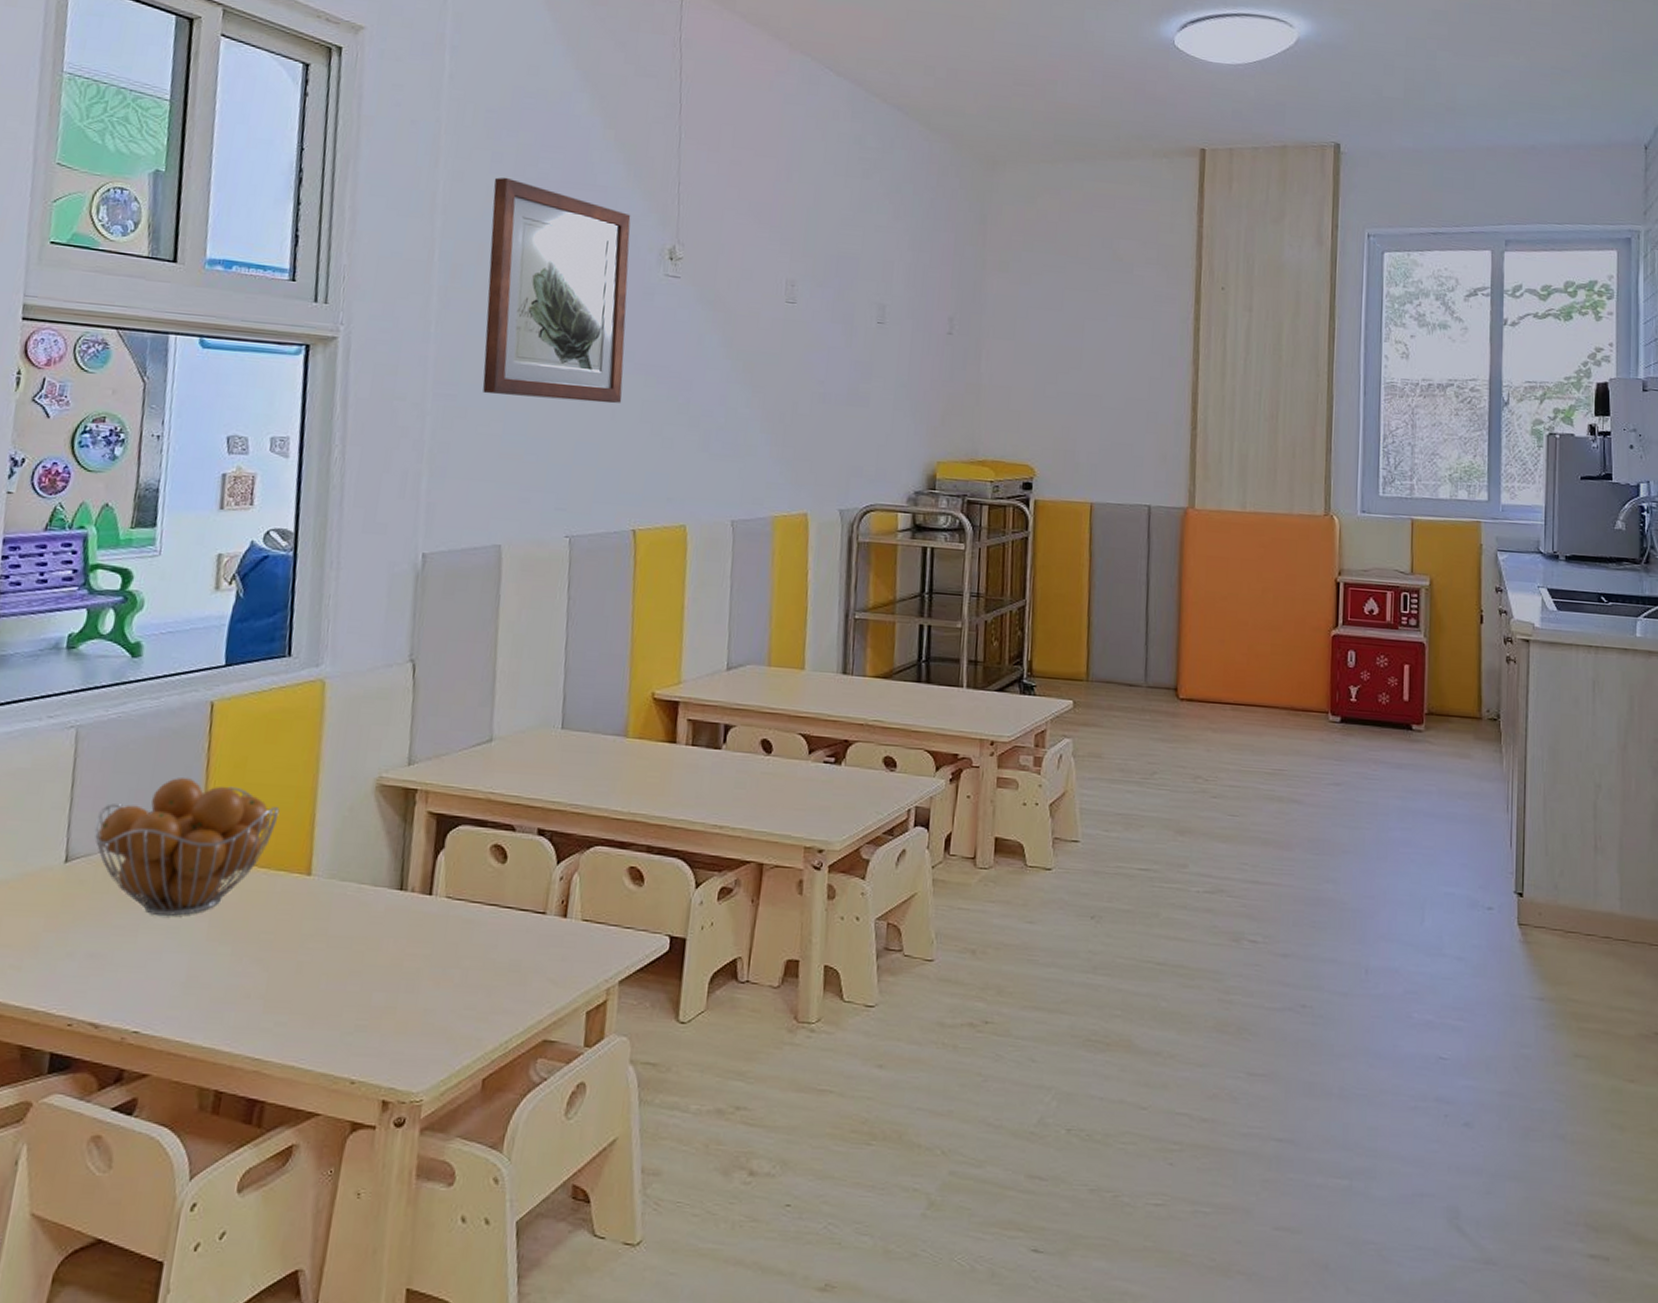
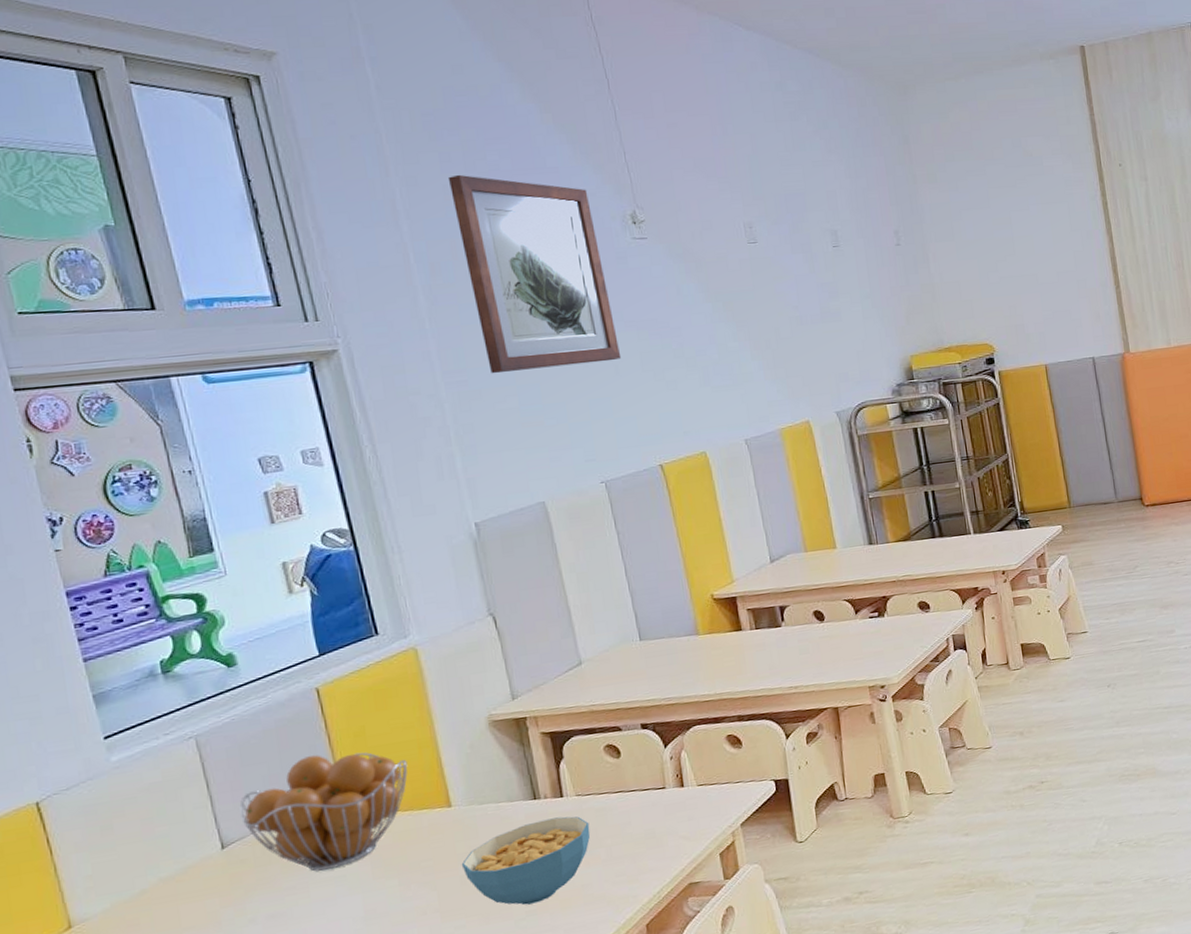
cereal bowl: none [302,917,452,1018] -> present [461,816,591,905]

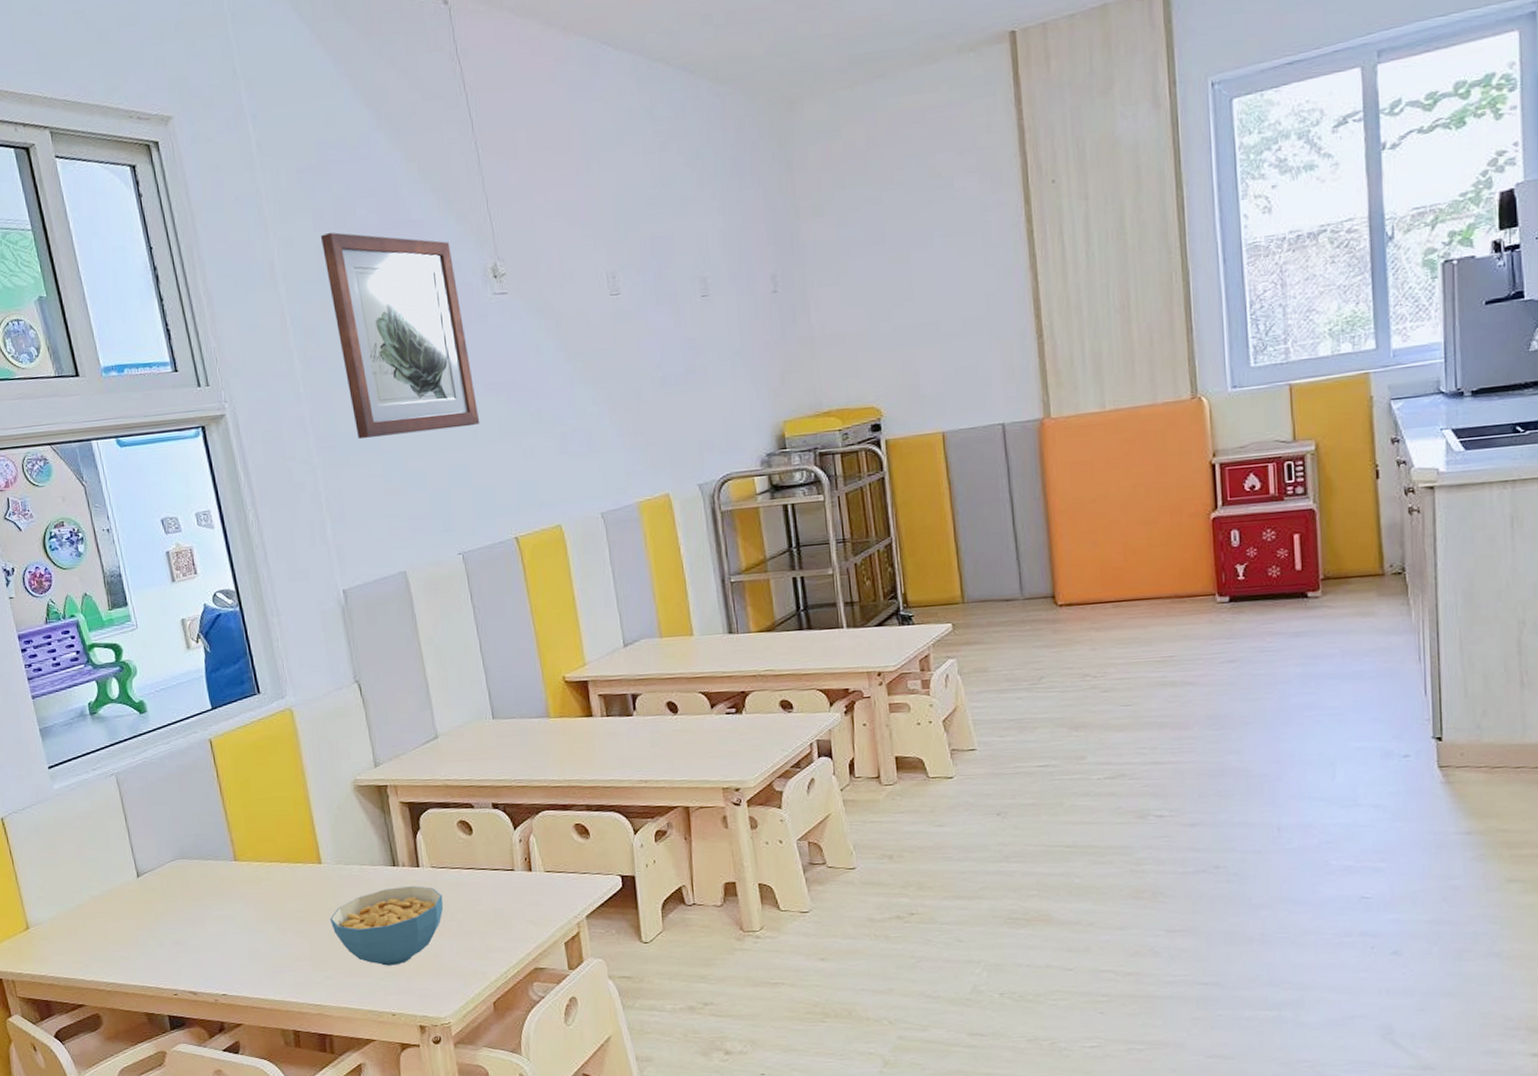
fruit basket: present [239,752,408,872] -> none [150,802,285,908]

